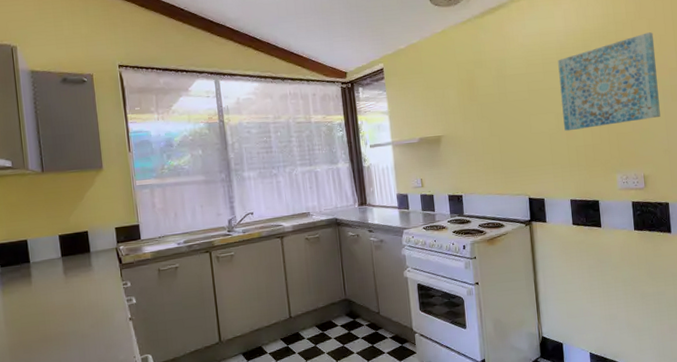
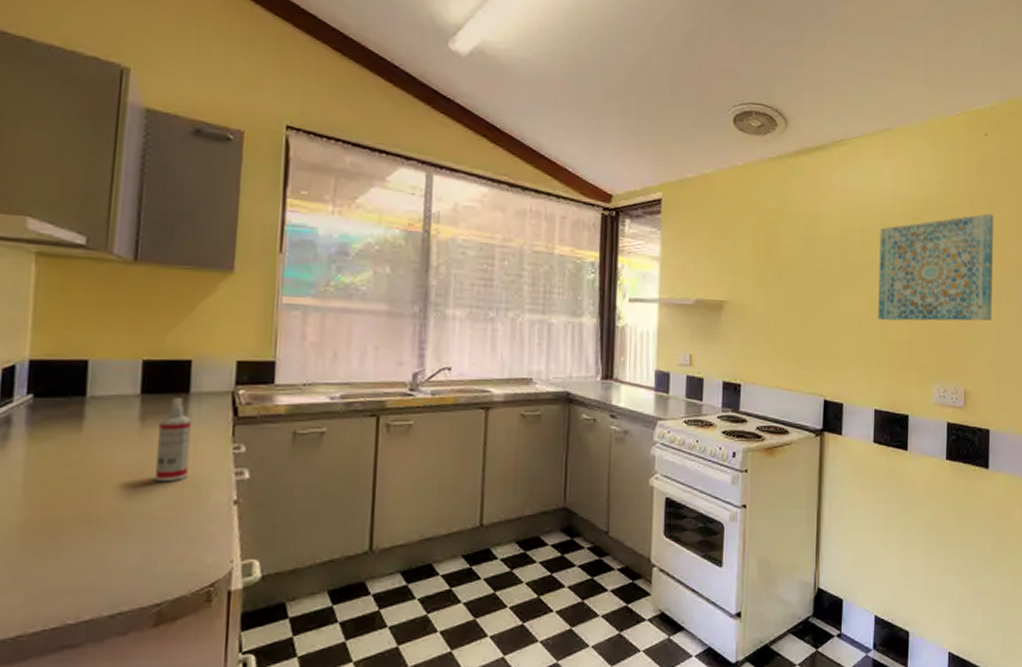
spray bottle: none [75,256,99,312] -> present [155,398,193,482]

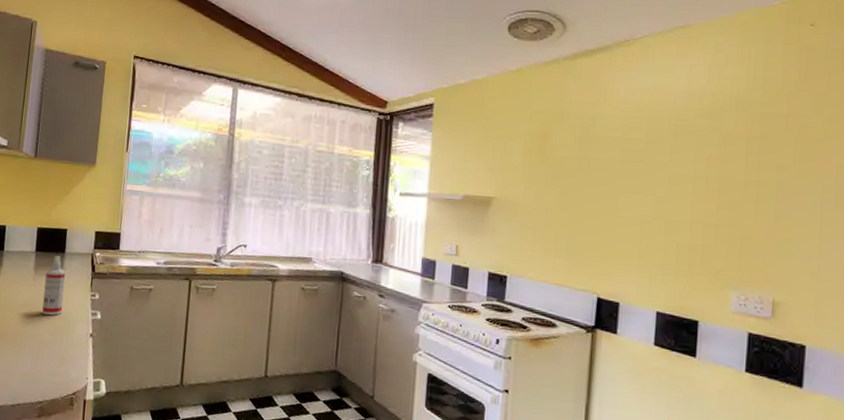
wall art: present [878,214,994,321] -> none [664,110,821,227]

